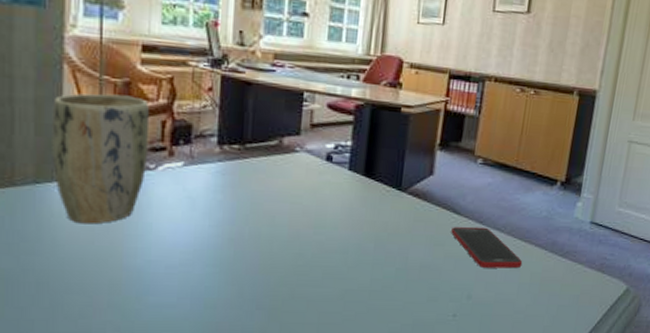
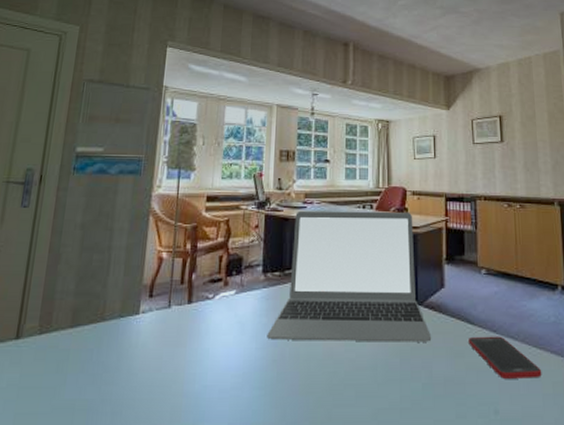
plant pot: present [52,93,150,224] -> none [134,237,211,353]
laptop: none [222,74,413,229] -> present [267,210,432,342]

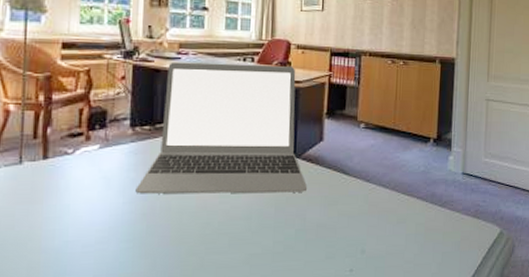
cell phone: present [468,336,542,379] -> none [342,185,408,223]

